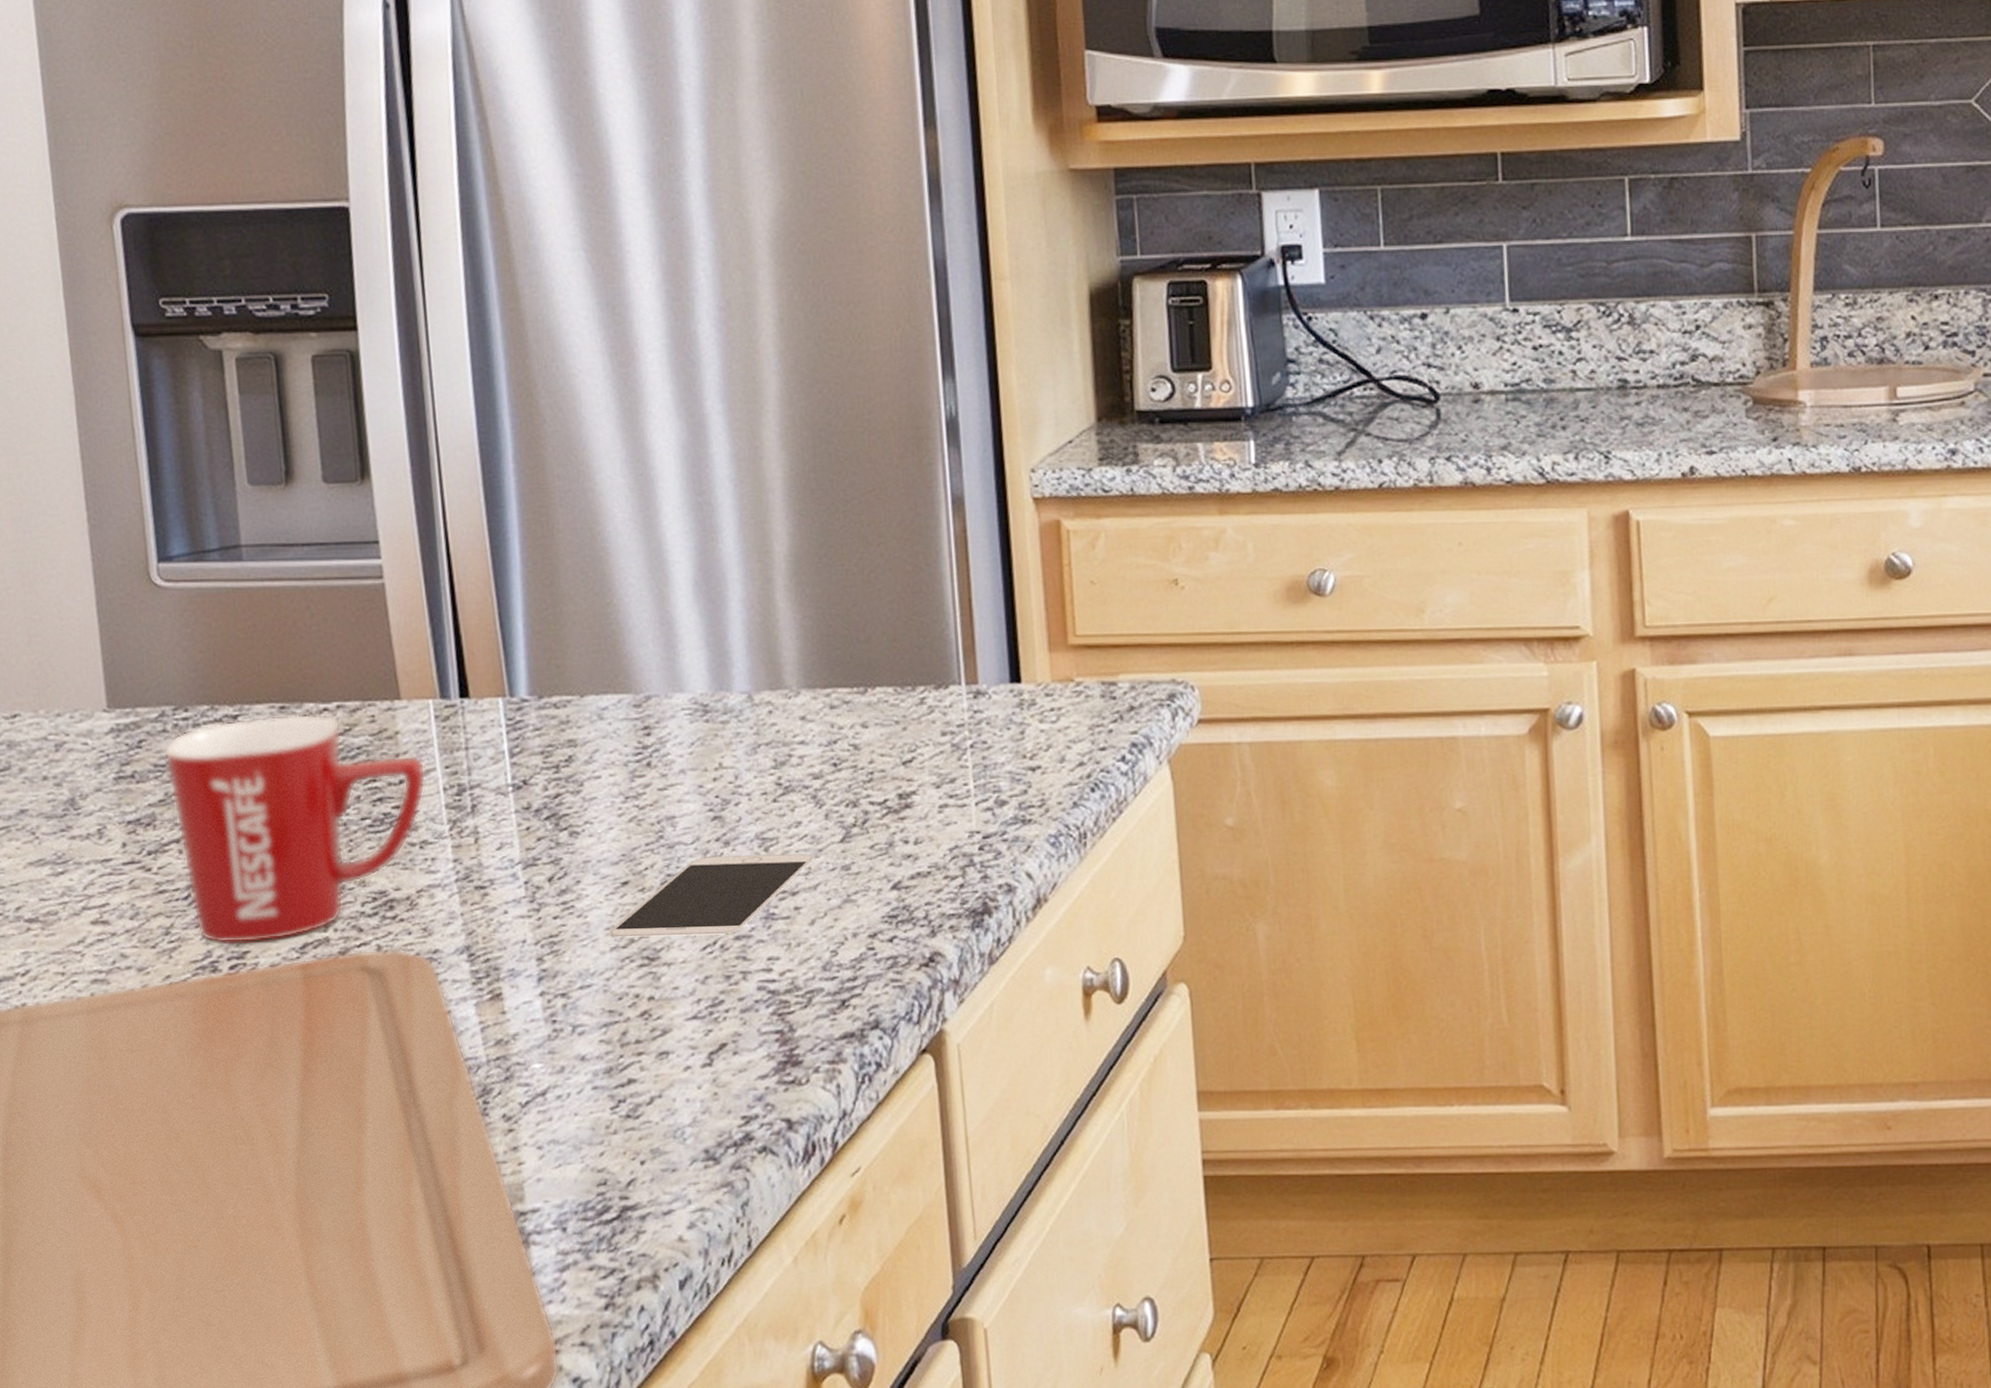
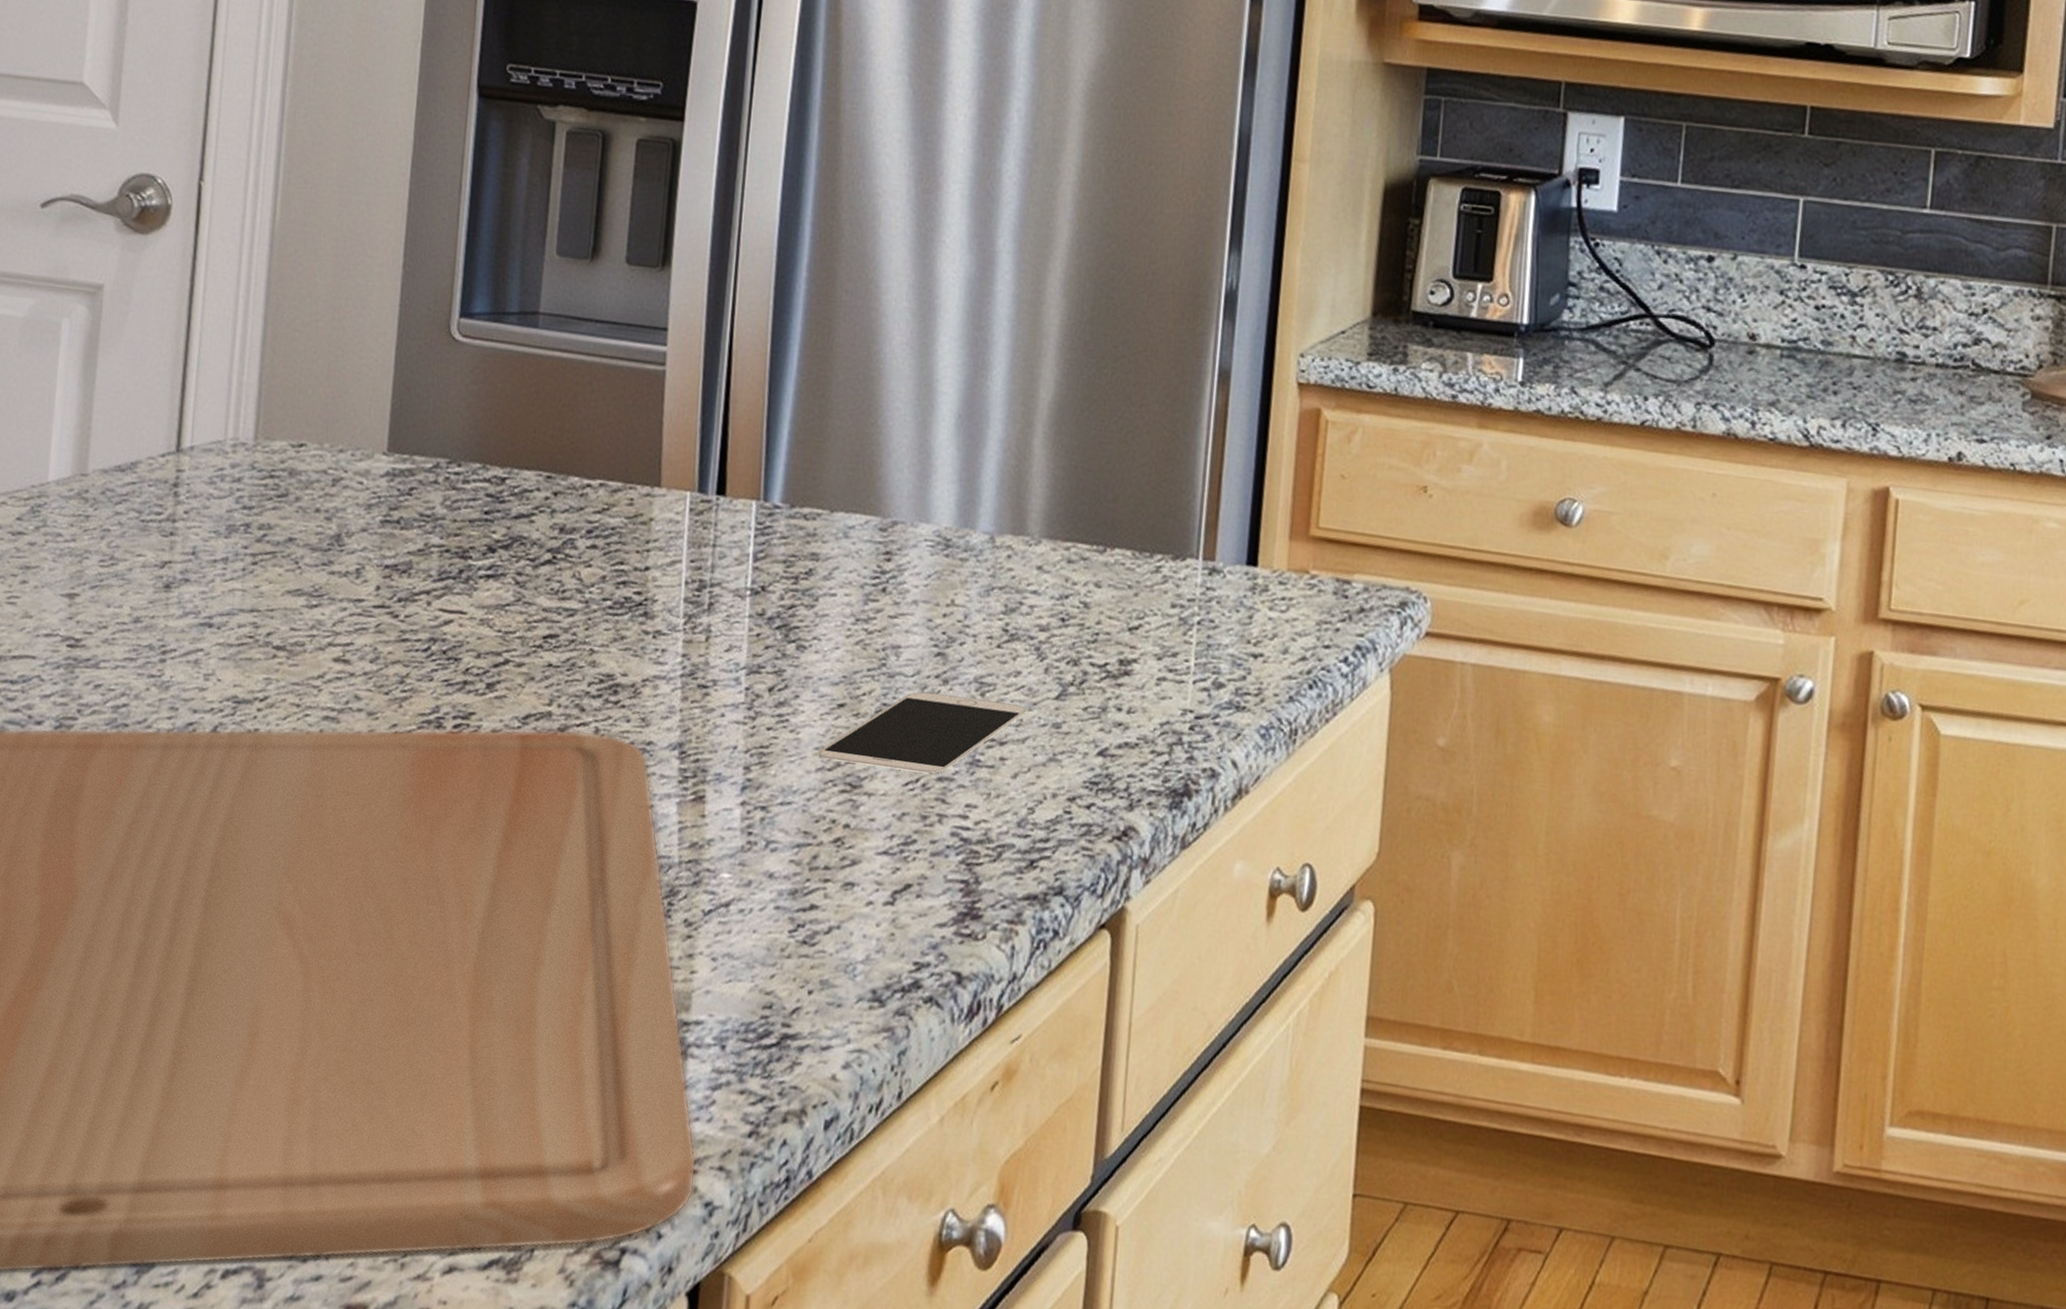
mug: present [163,714,427,944] -> none [429,482,672,707]

